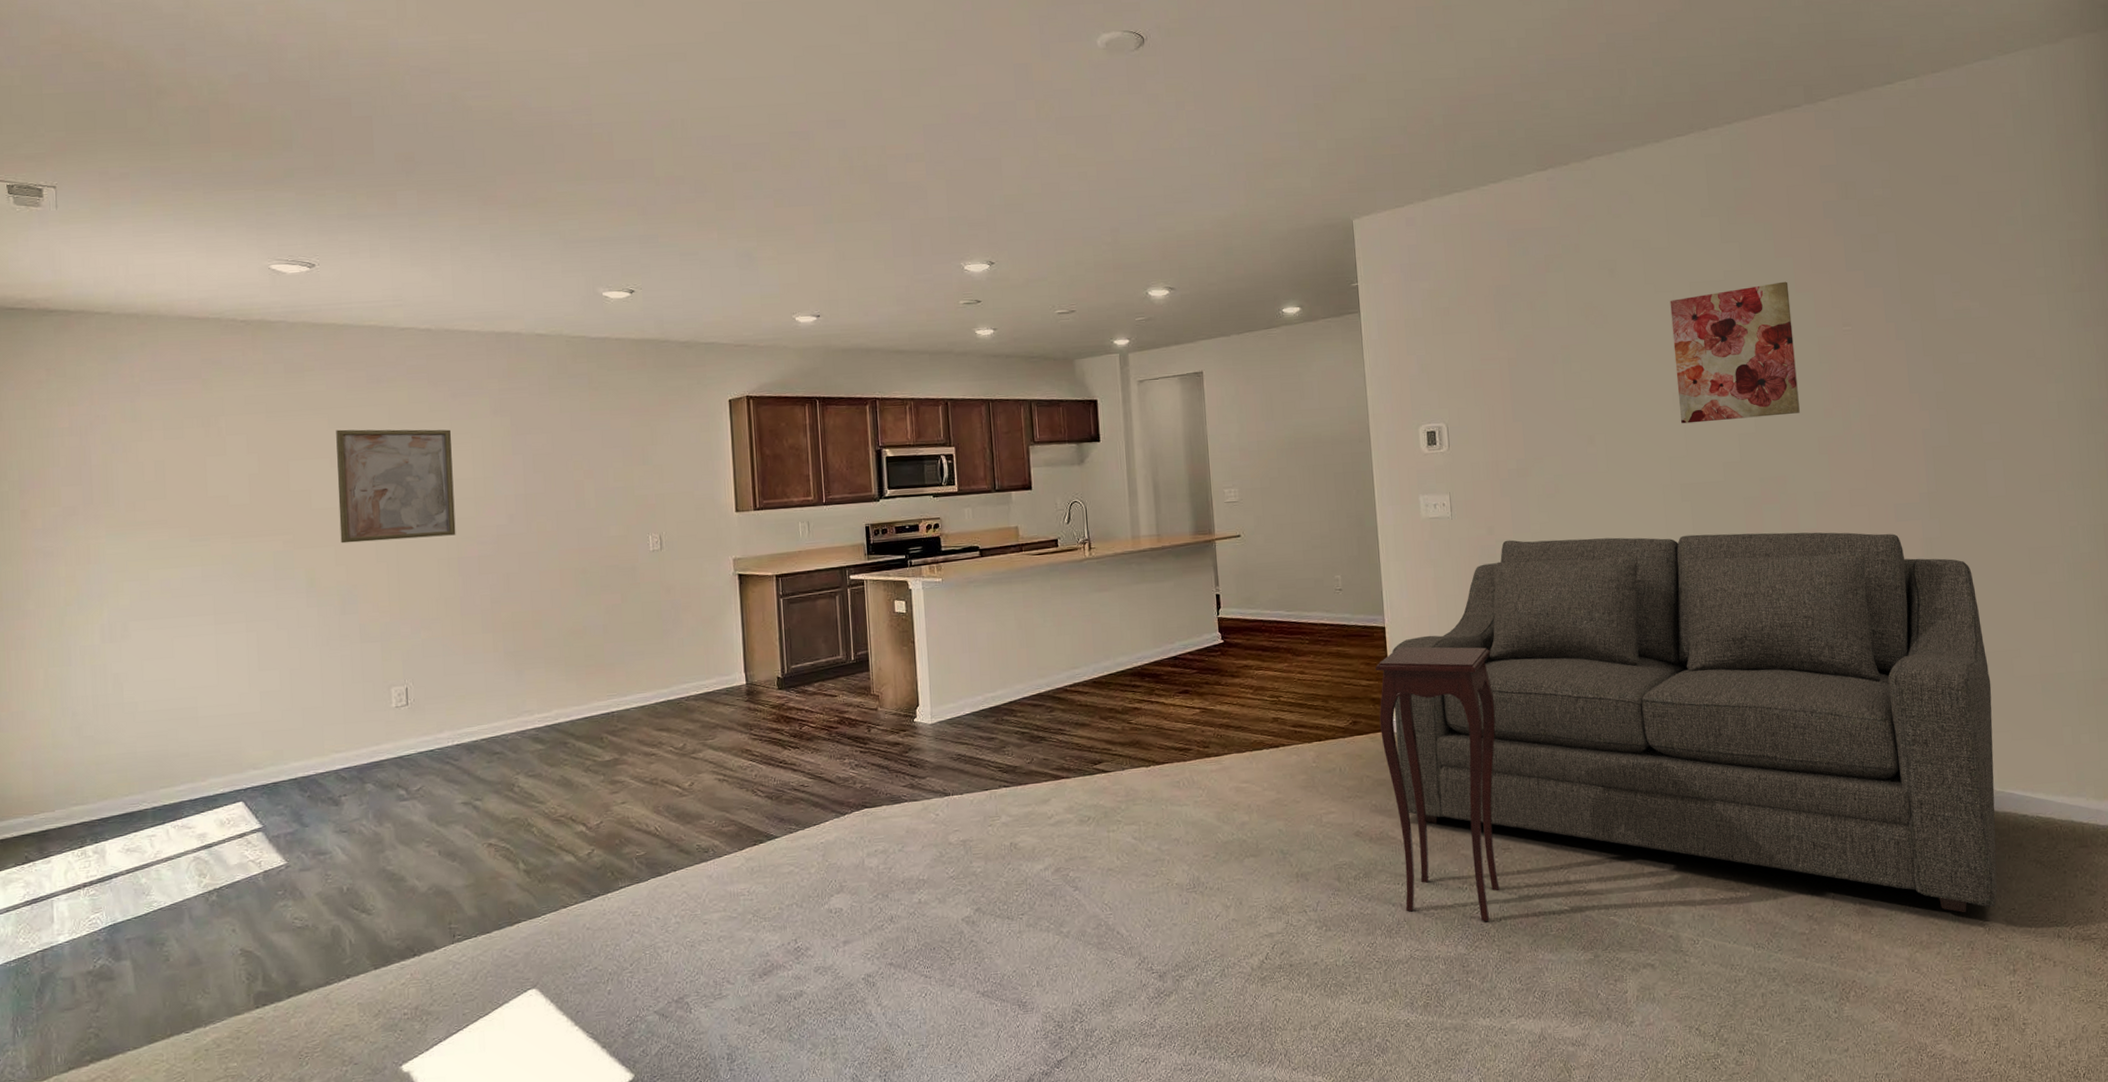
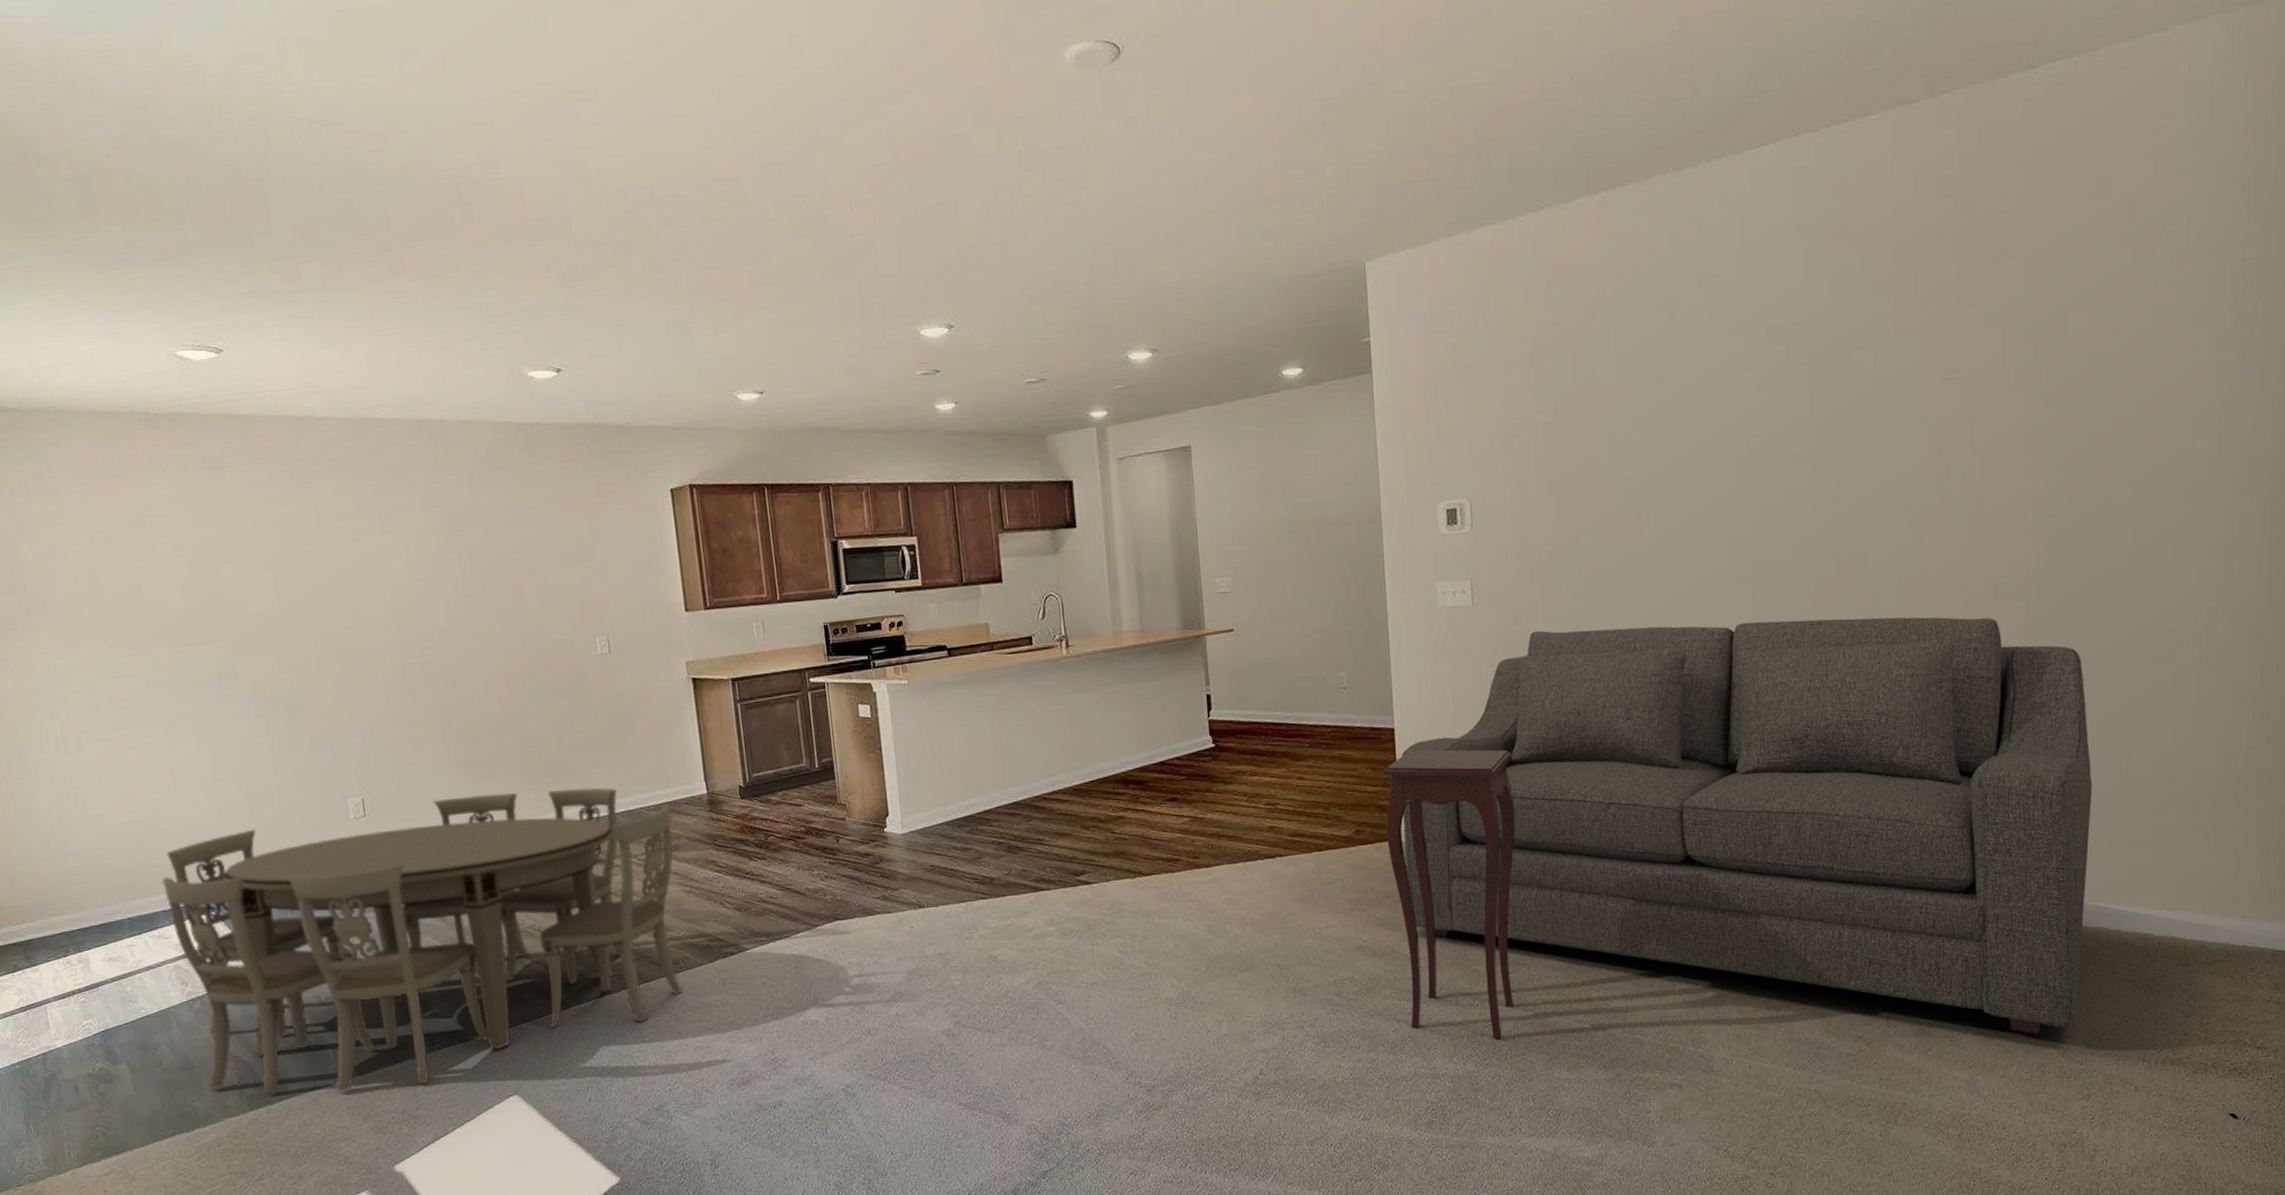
dining table: none [192,678,711,992] -> present [161,787,684,1095]
wall art: present [336,429,456,544] -> none [263,527,397,651]
wall art: present [1670,281,1800,424] -> none [1740,321,1889,495]

